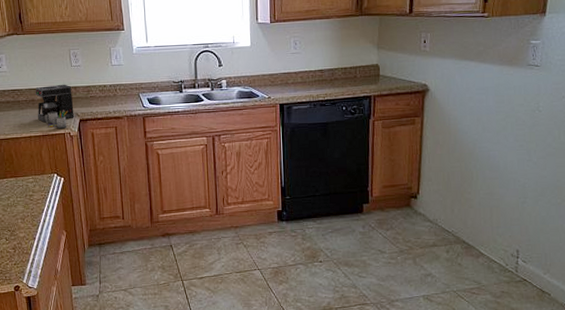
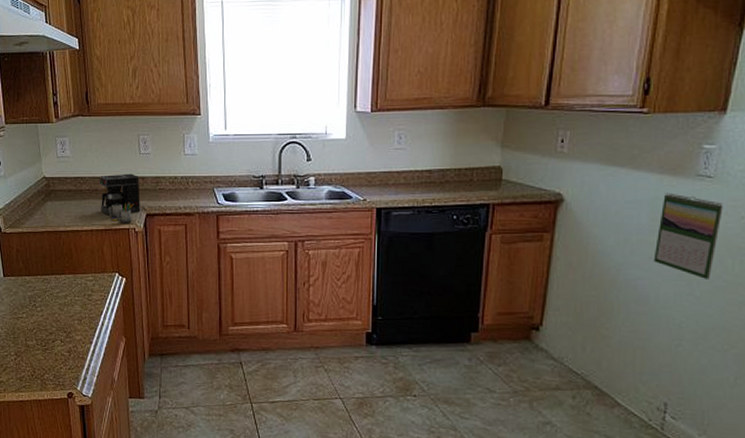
calendar: none [500,80,549,149] -> present [653,193,723,281]

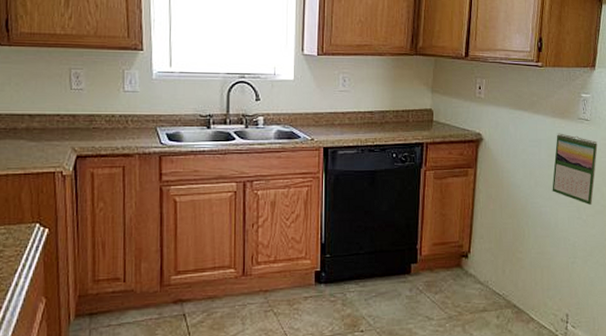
coffee maker: present [99,173,140,223] -> none [18,110,70,166]

